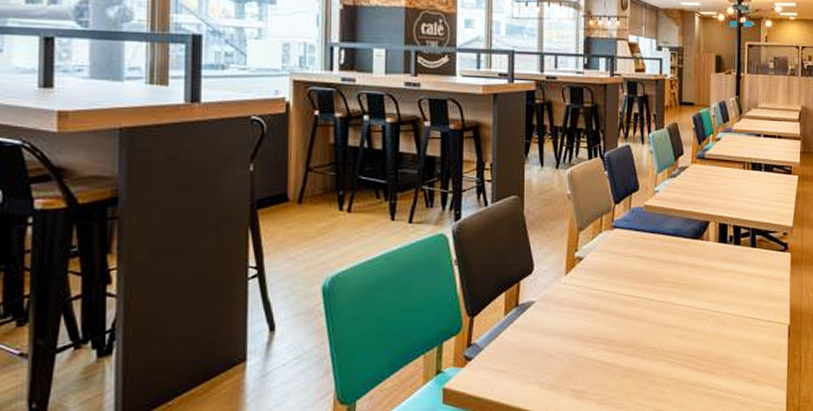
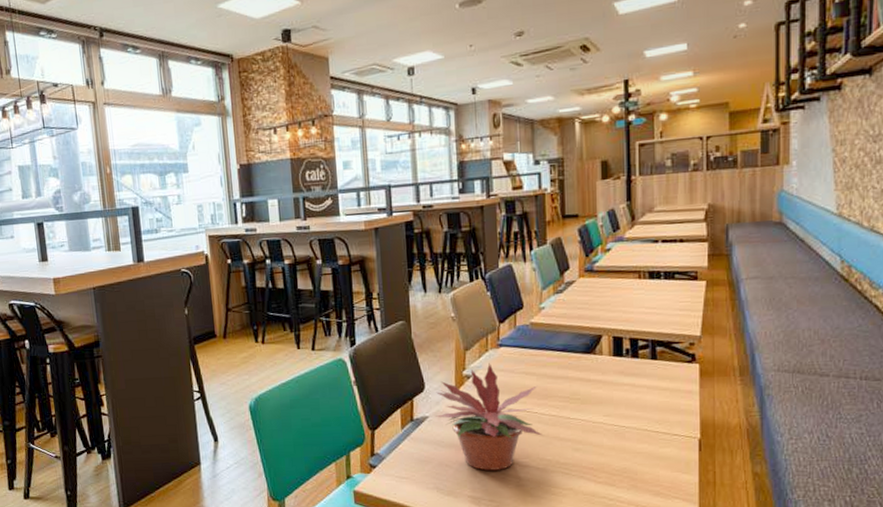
potted plant: none [543,244,651,361] -> present [436,362,544,471]

